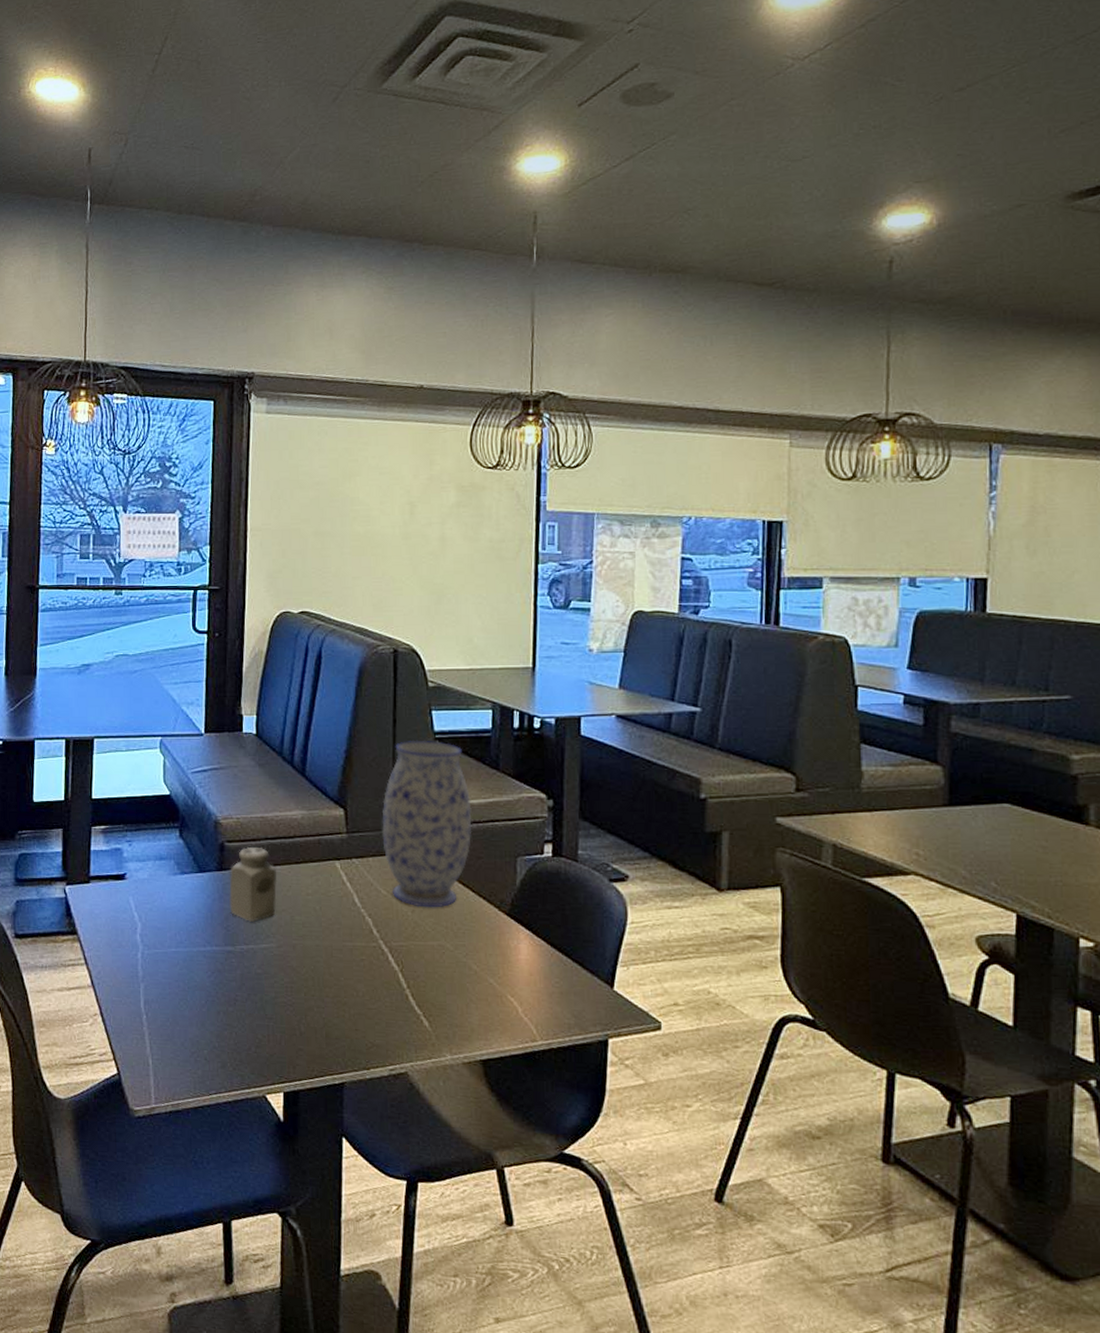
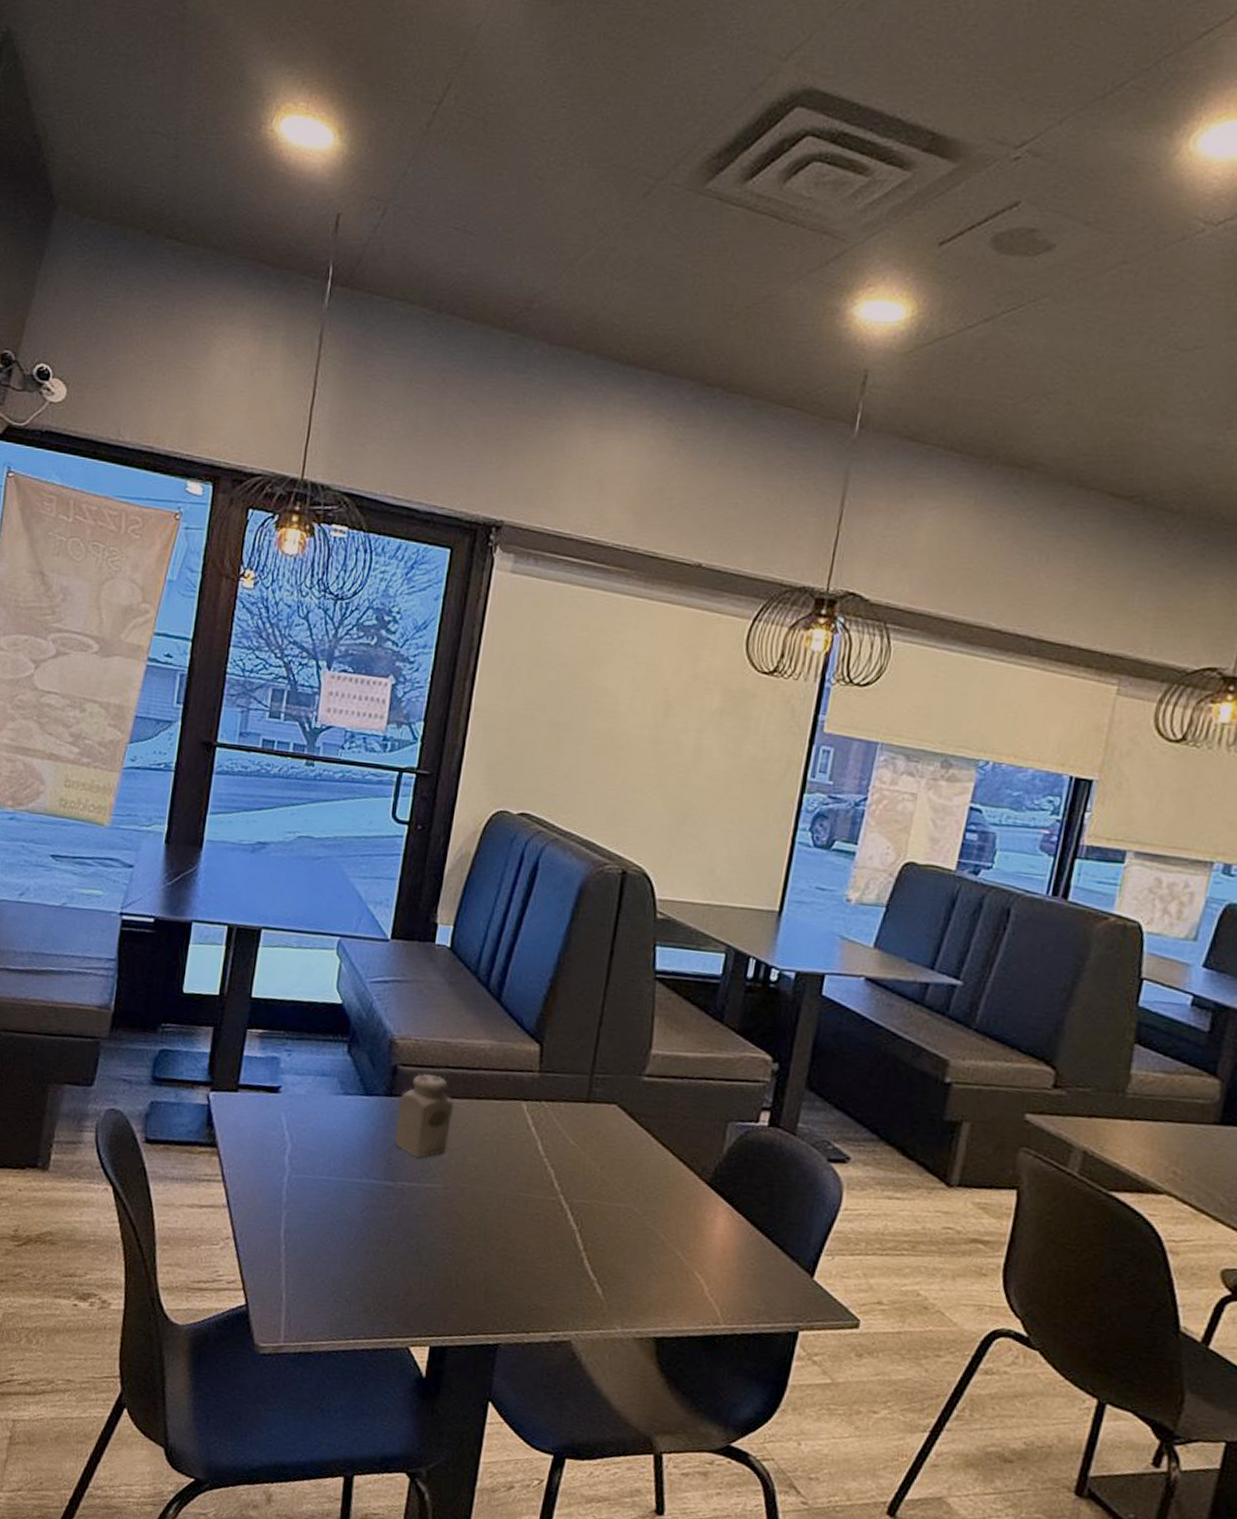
vase: present [382,740,472,908] -> none [579,976,686,1167]

